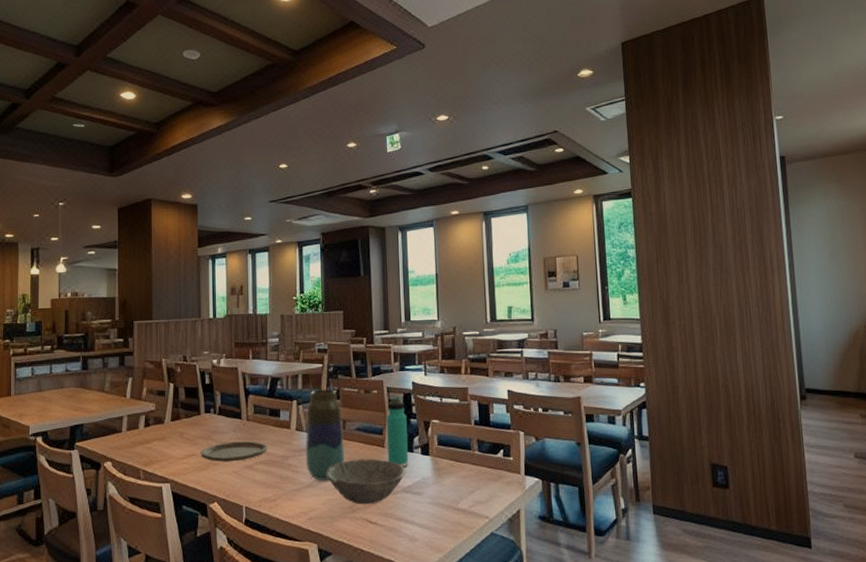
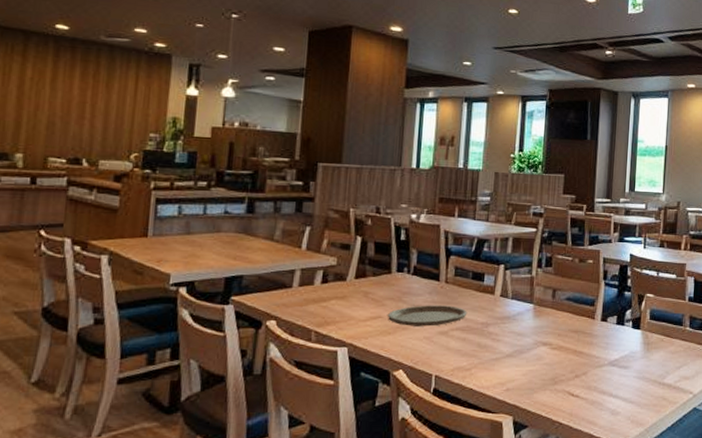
vase: present [305,389,345,481] -> none [508,254,553,351]
bowl: present [326,458,406,505] -> none [530,330,615,377]
thermos bottle: present [386,396,408,467] -> none [596,267,621,340]

